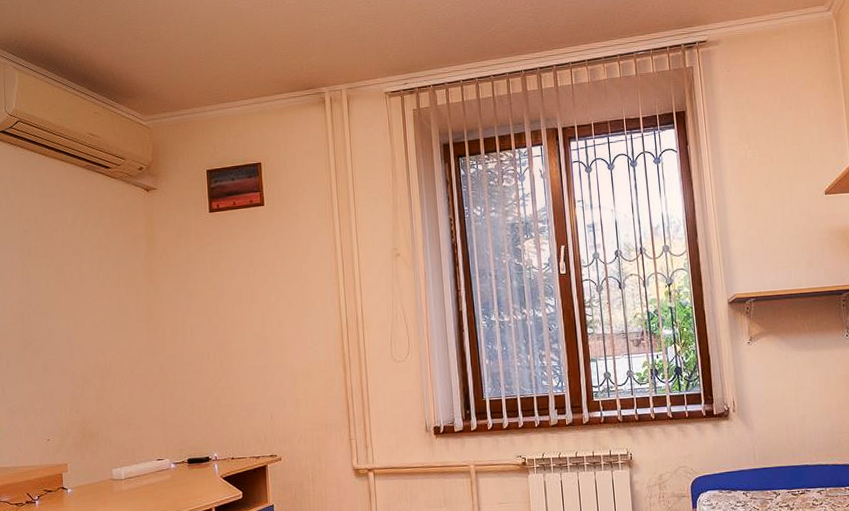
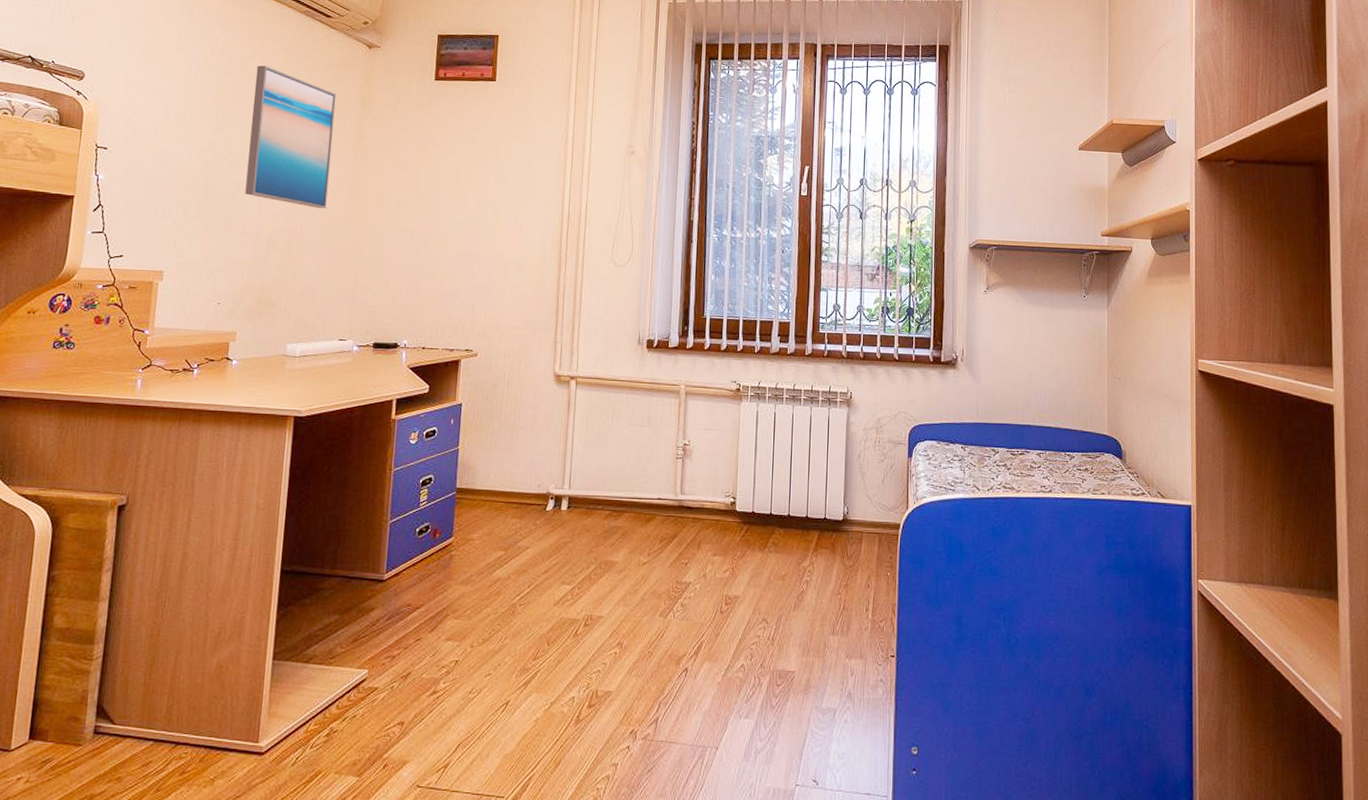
wall art: none [51,220,129,344] -> present [245,65,337,209]

